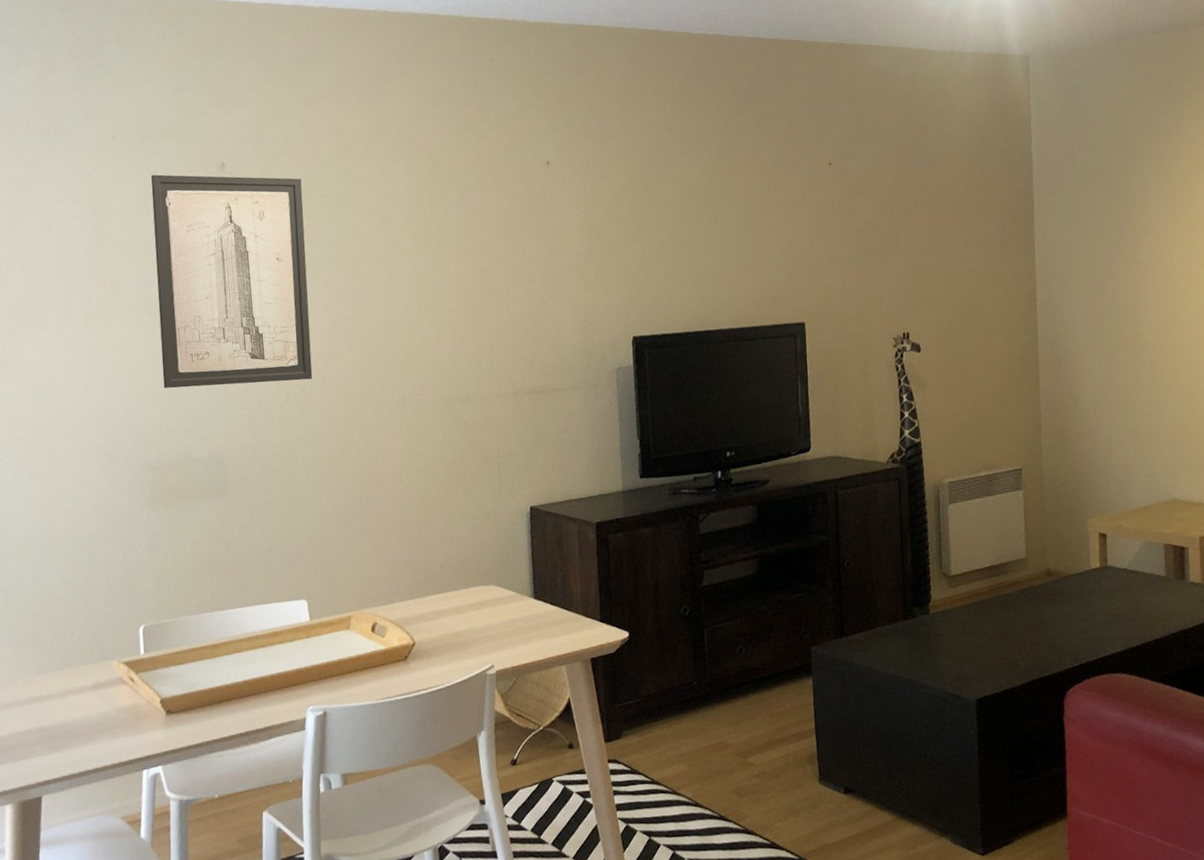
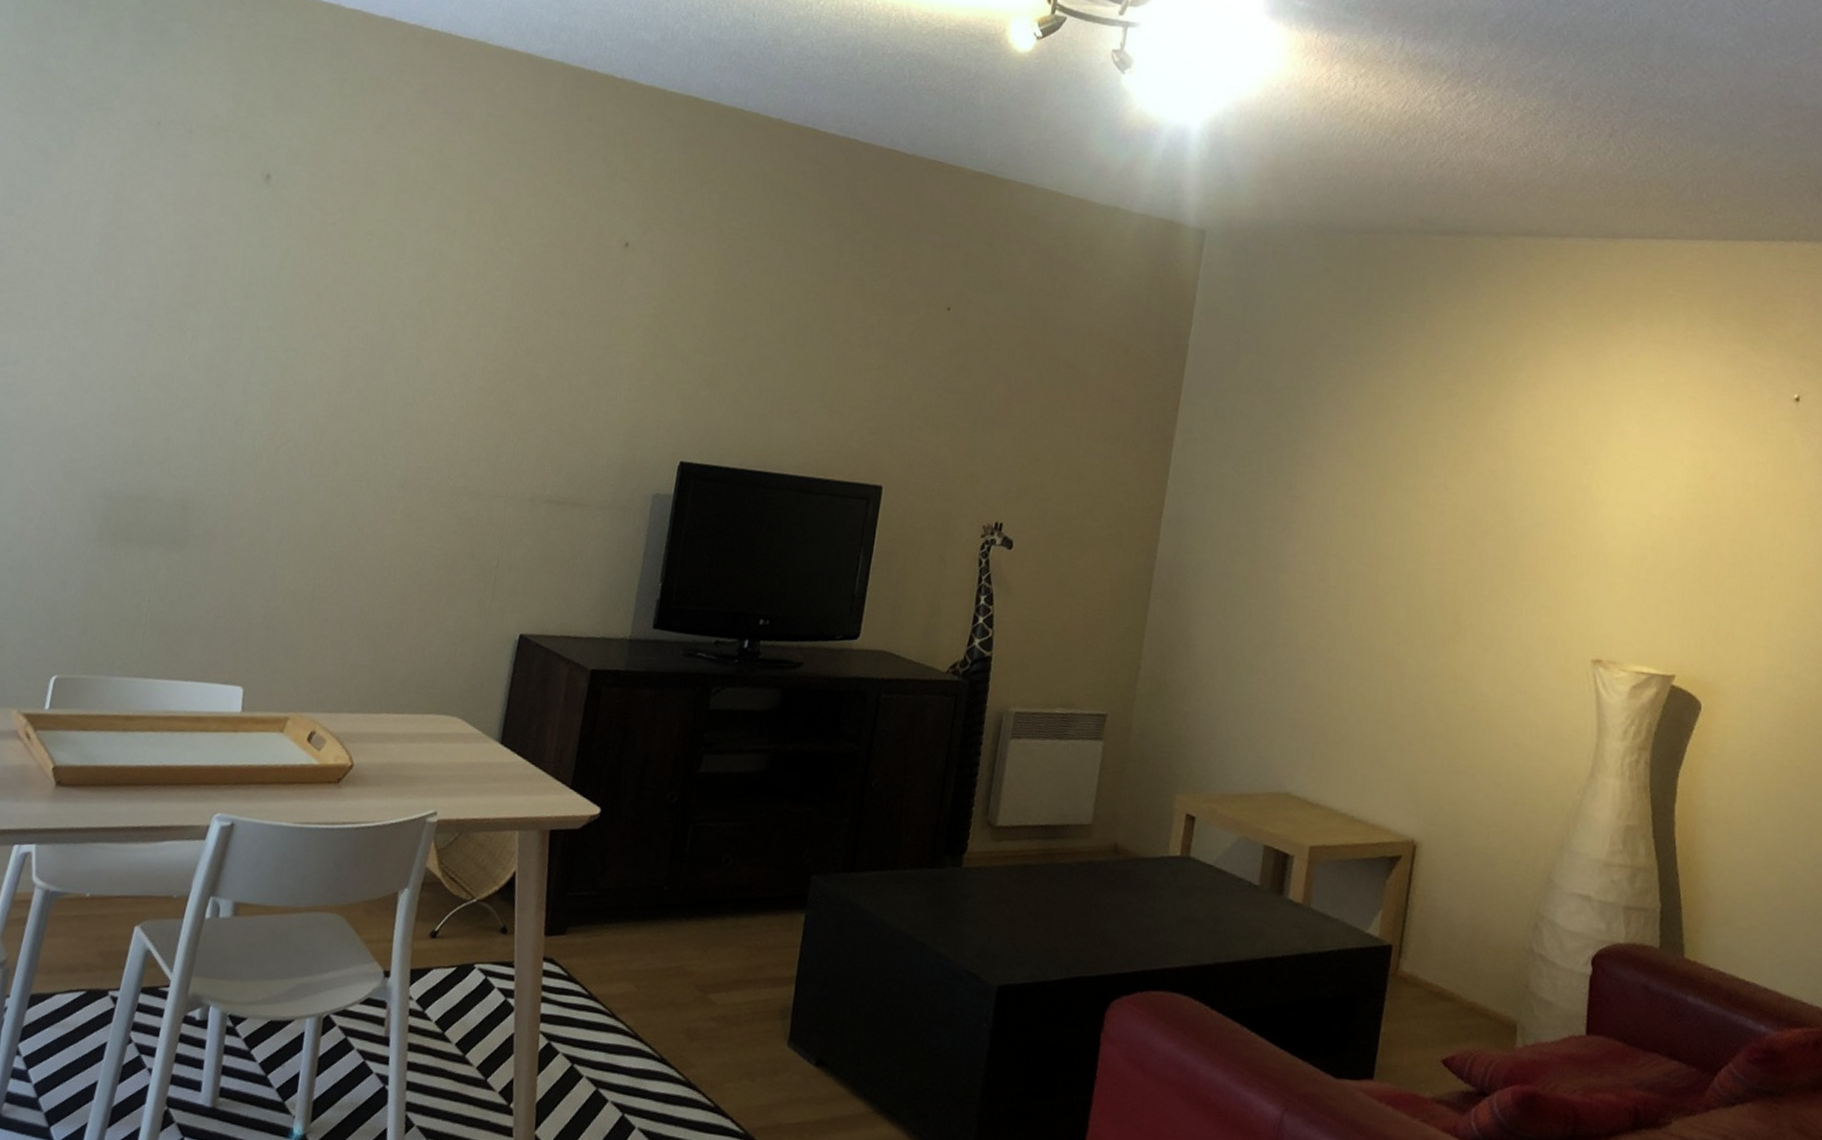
wall art: present [150,174,313,388] -> none [144,173,350,435]

